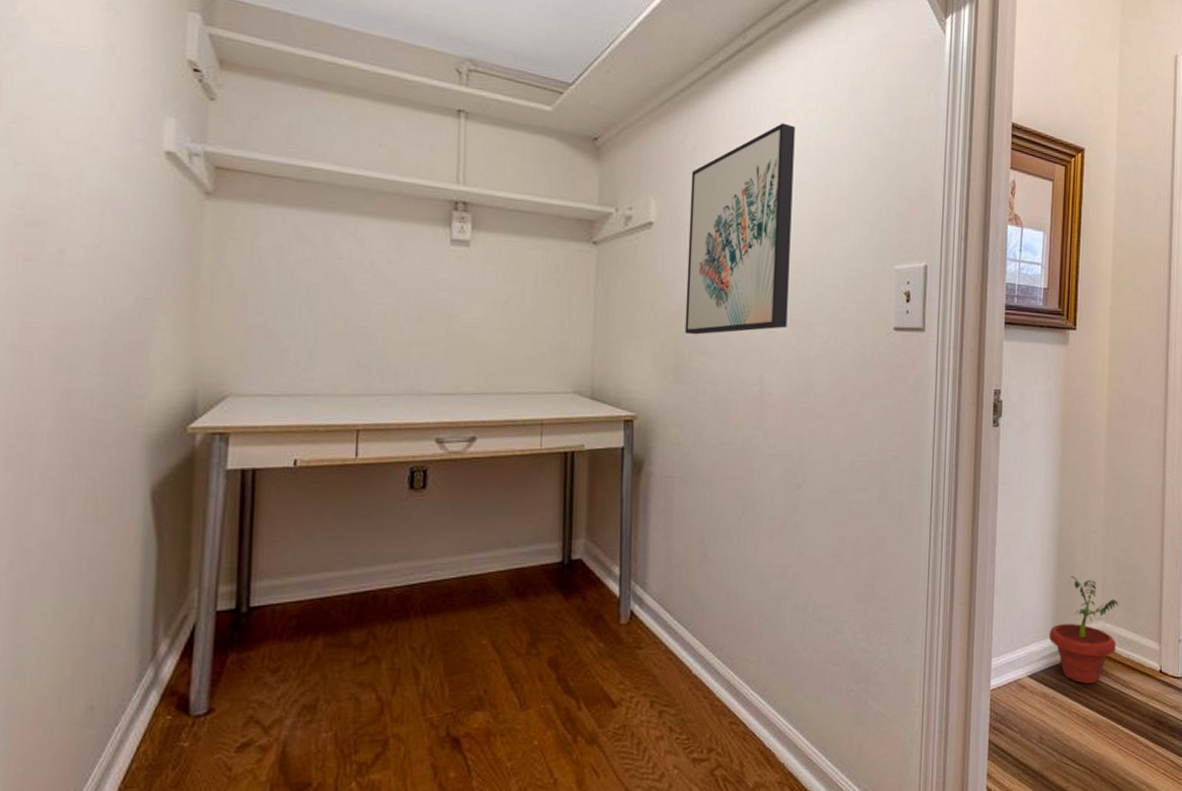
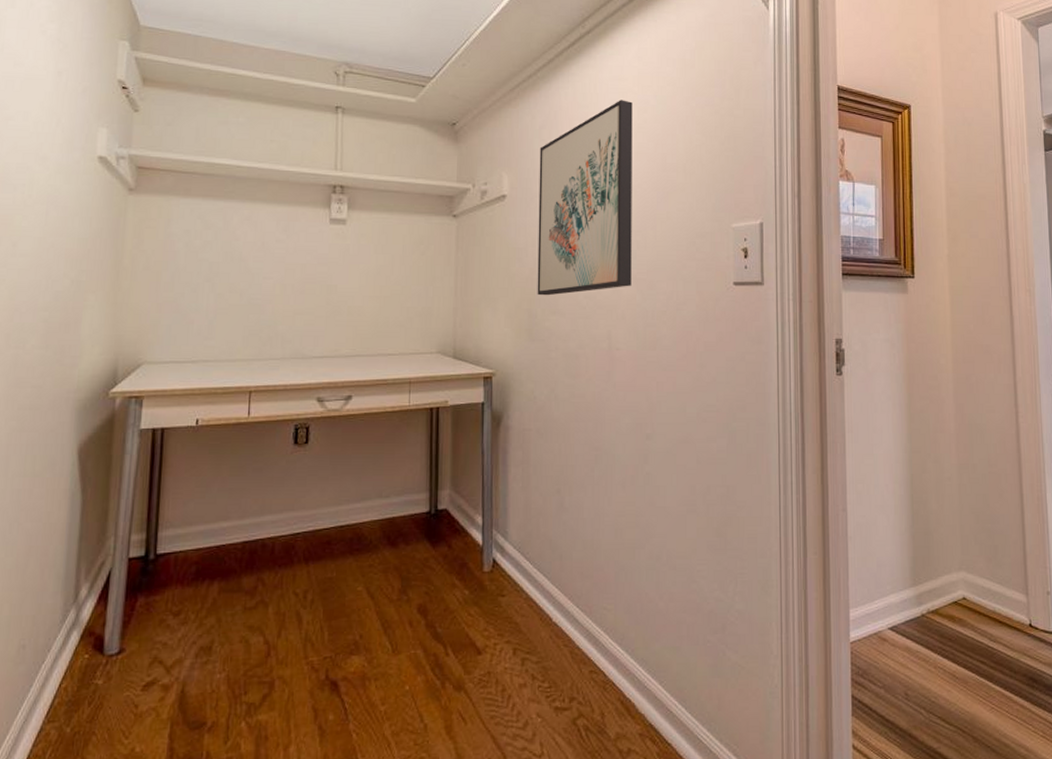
potted plant: present [1049,575,1119,684] -> none [907,524,981,637]

